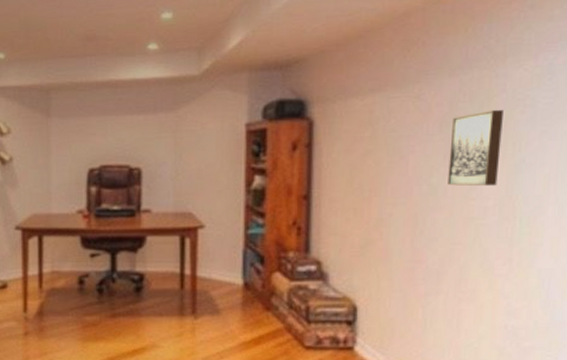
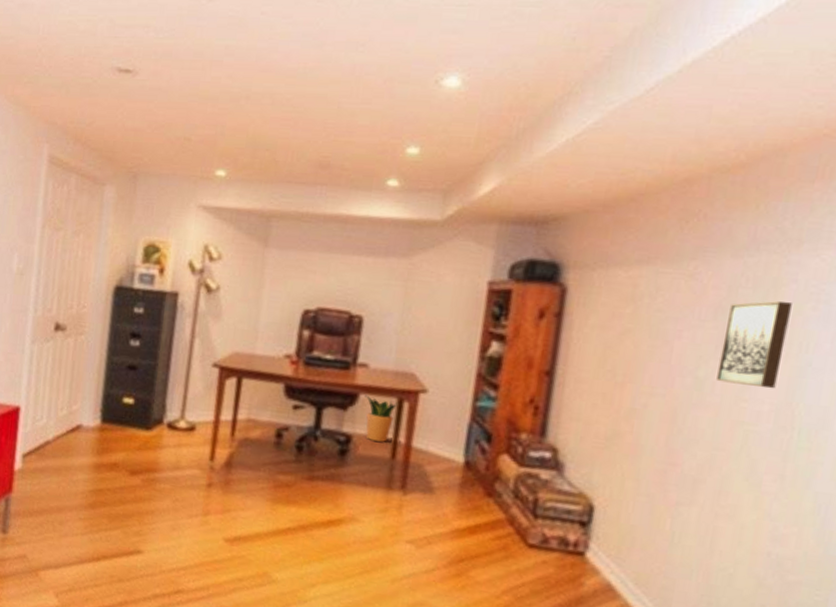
potted plant: none [151,237,181,276] -> present [365,395,399,442]

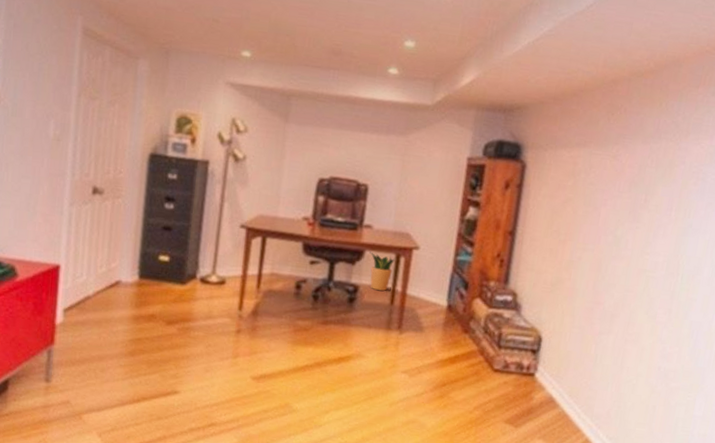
wall art: present [716,301,792,389] -> none [629,178,681,245]

